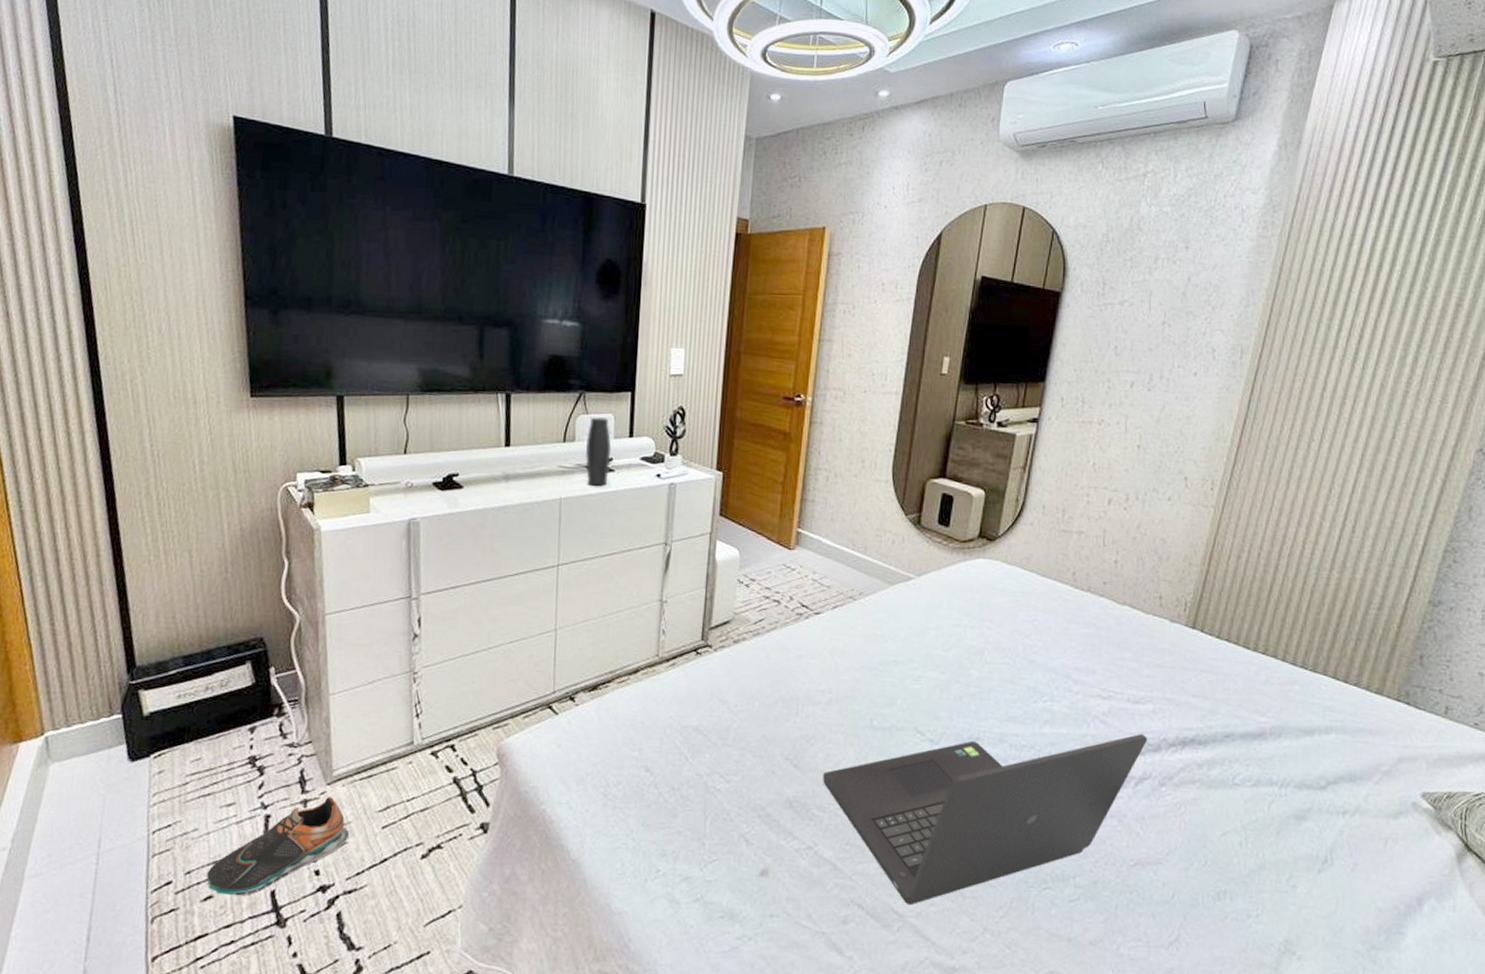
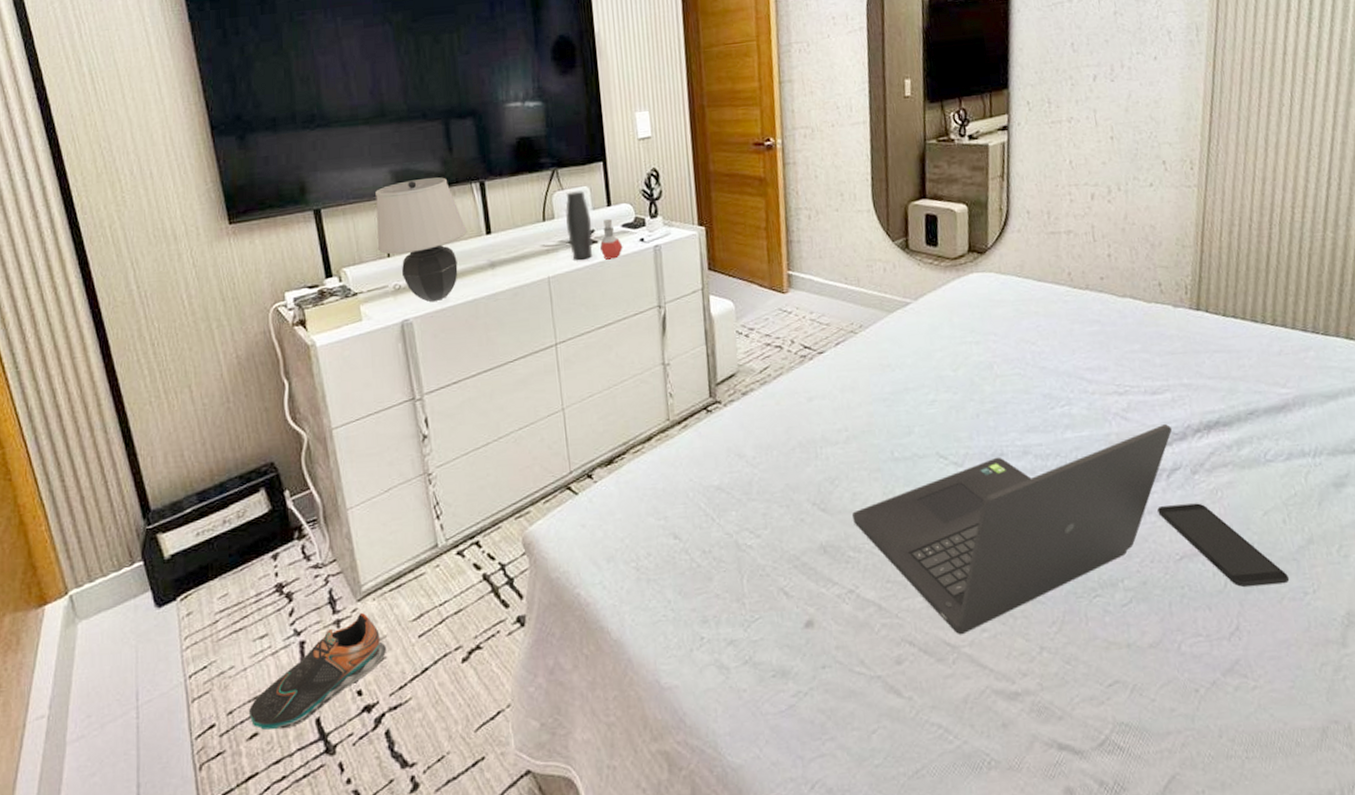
table lamp: none [395,381,487,505] -> present [375,177,467,302]
perfume bottle: none [616,449,639,490] -> present [600,218,623,260]
mobile phone: none [1120,812,1236,904] -> present [1157,503,1290,587]

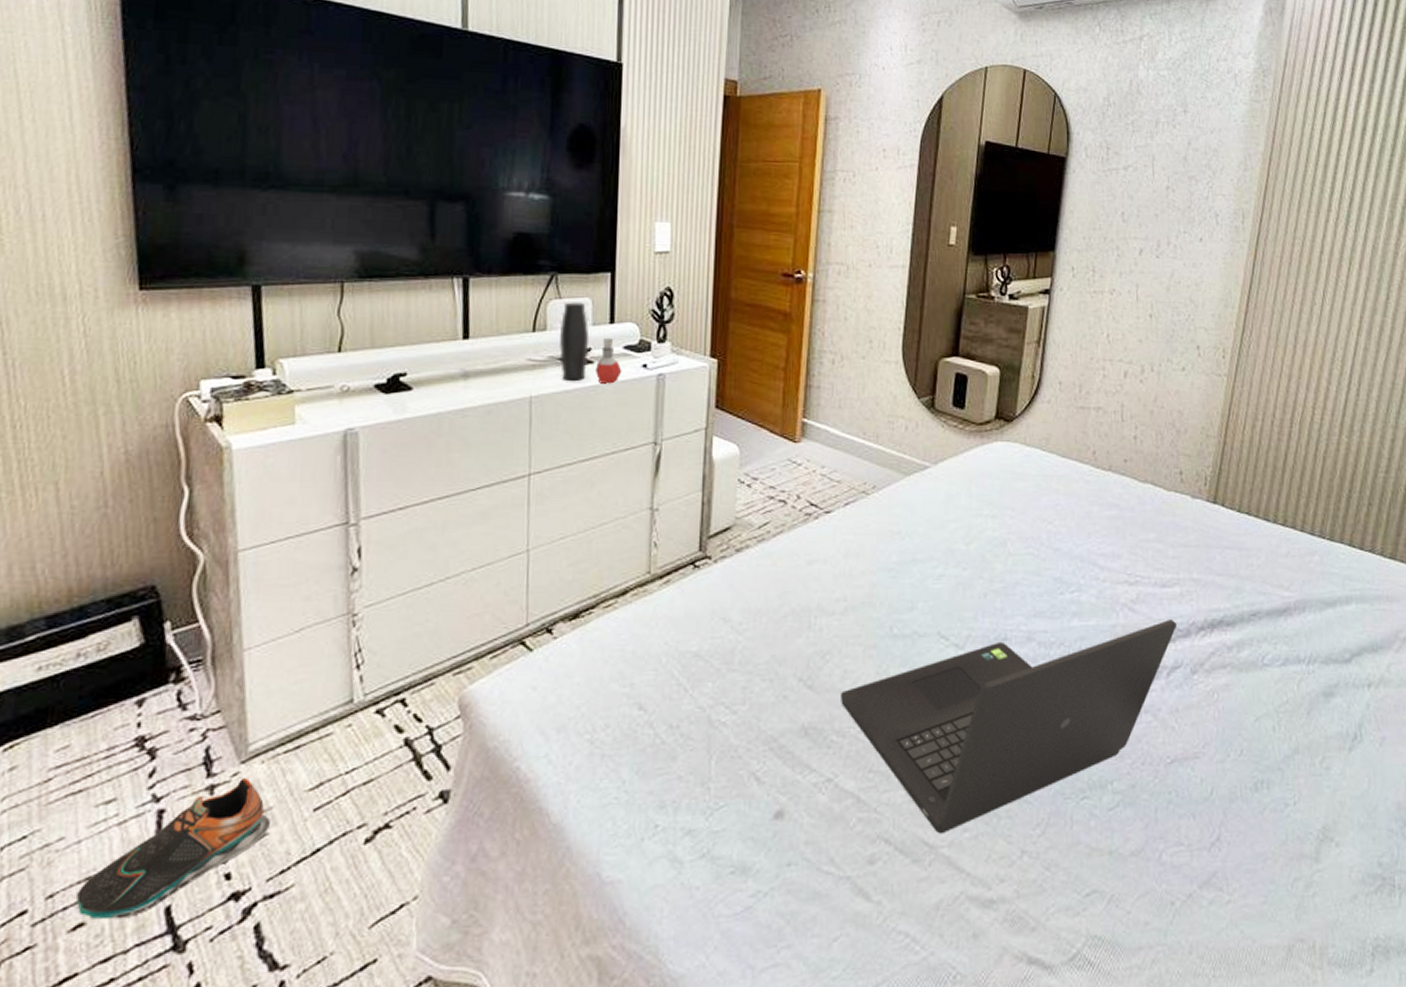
table lamp: present [375,177,467,302] -> none [326,265,441,410]
mobile phone: present [1157,503,1290,587] -> none [1154,704,1273,795]

